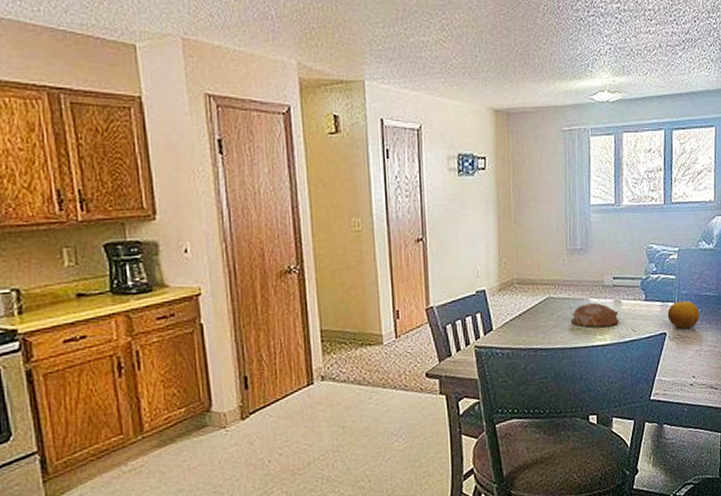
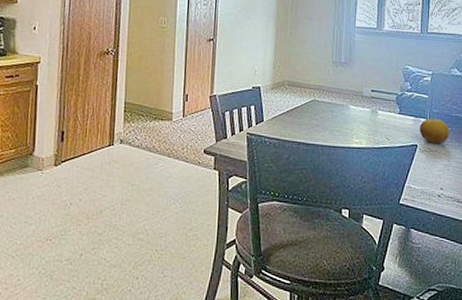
bowl: present [571,303,620,327] -> none [332,109,376,132]

